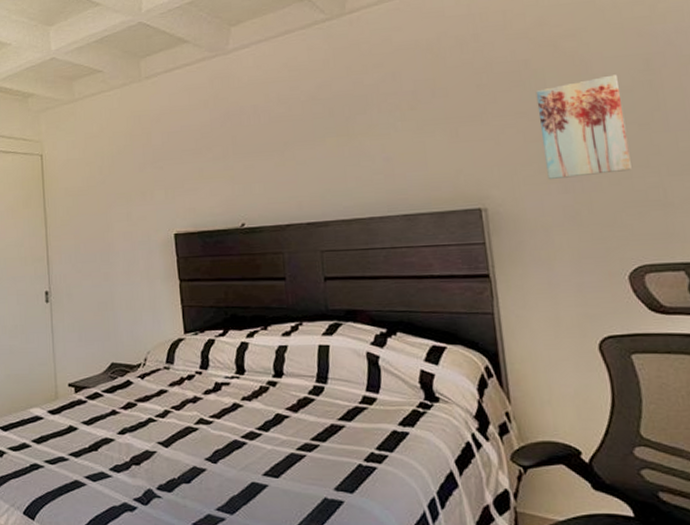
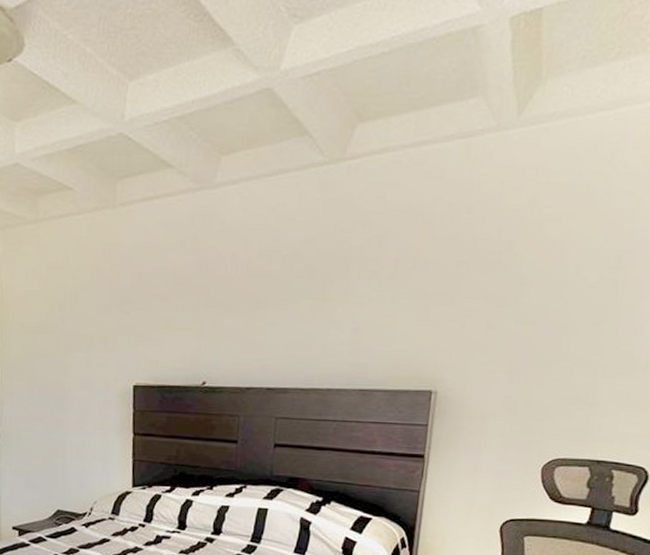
wall art: present [535,74,632,180] -> none [498,268,588,370]

